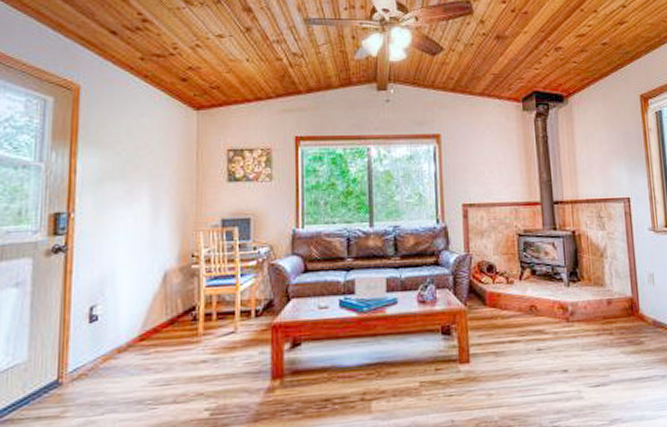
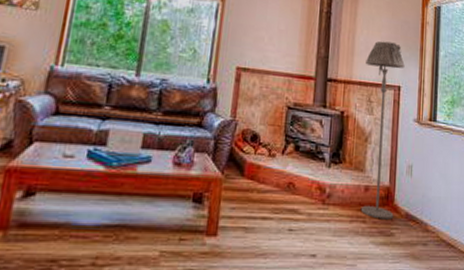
floor lamp: none [590,155,641,330] -> present [360,41,405,220]

